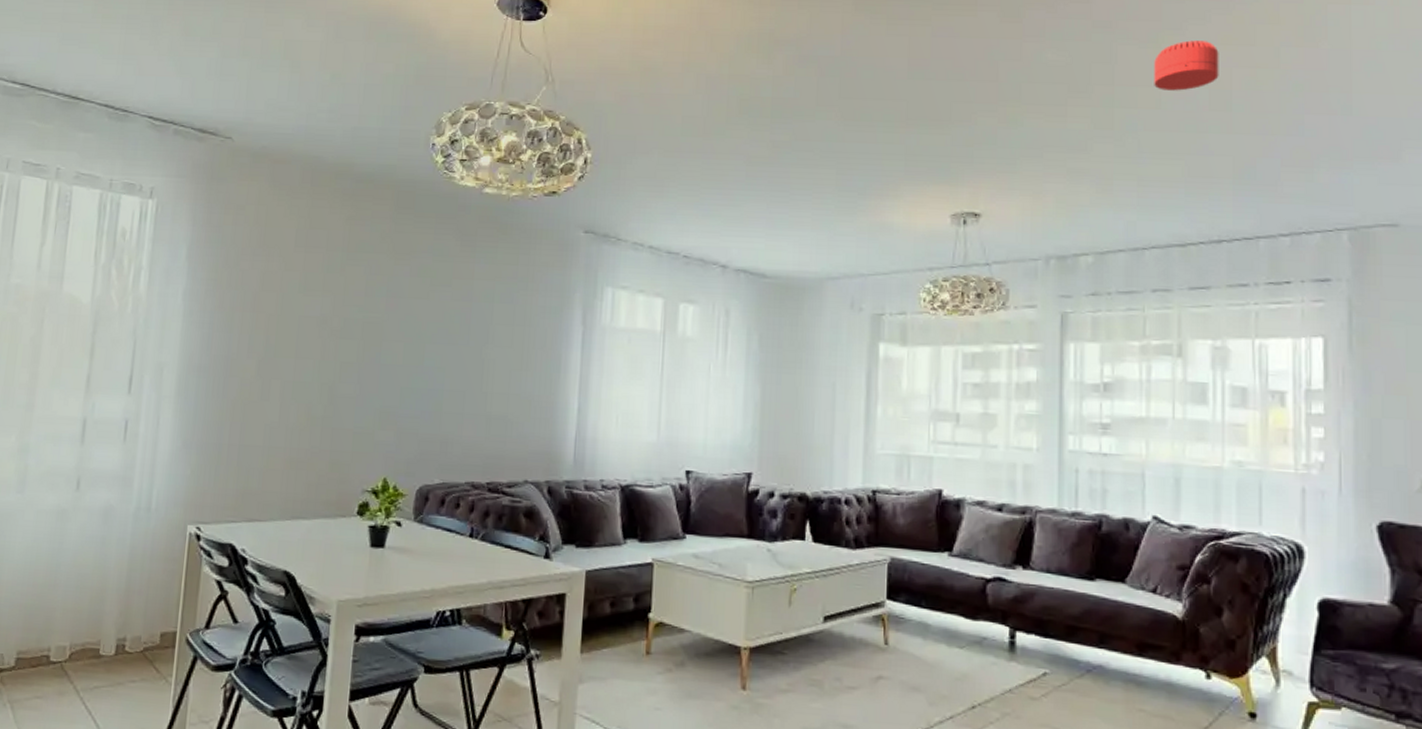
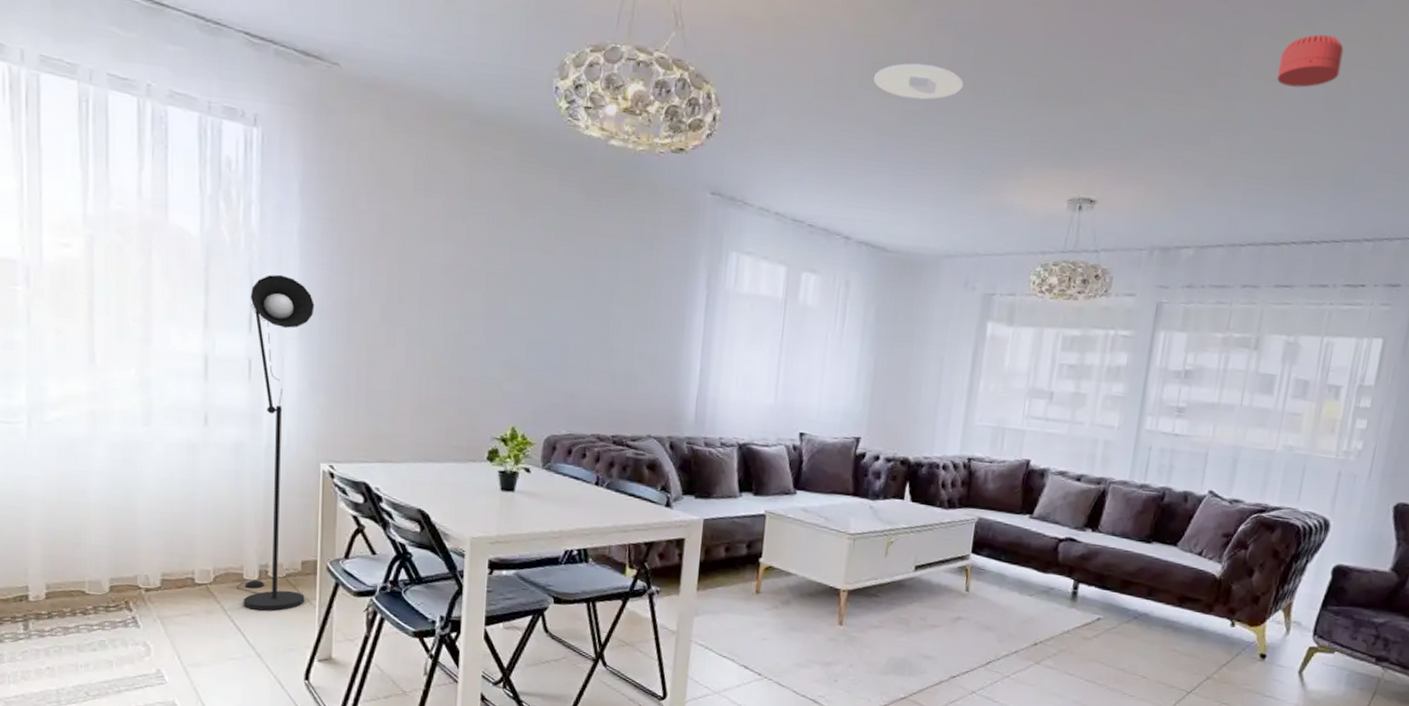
floor lamp: none [91,335,193,691] -> present [236,274,315,611]
recessed light: none [740,97,831,130] -> present [873,63,964,100]

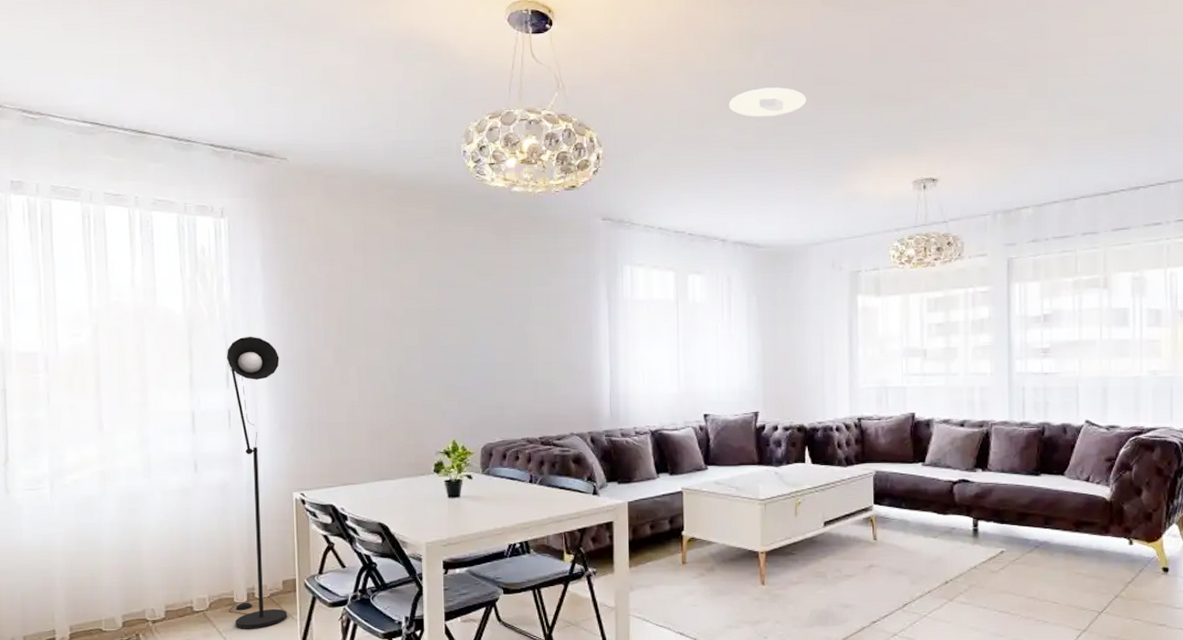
smoke detector: present [1277,34,1344,88] -> none [1081,12,1136,59]

